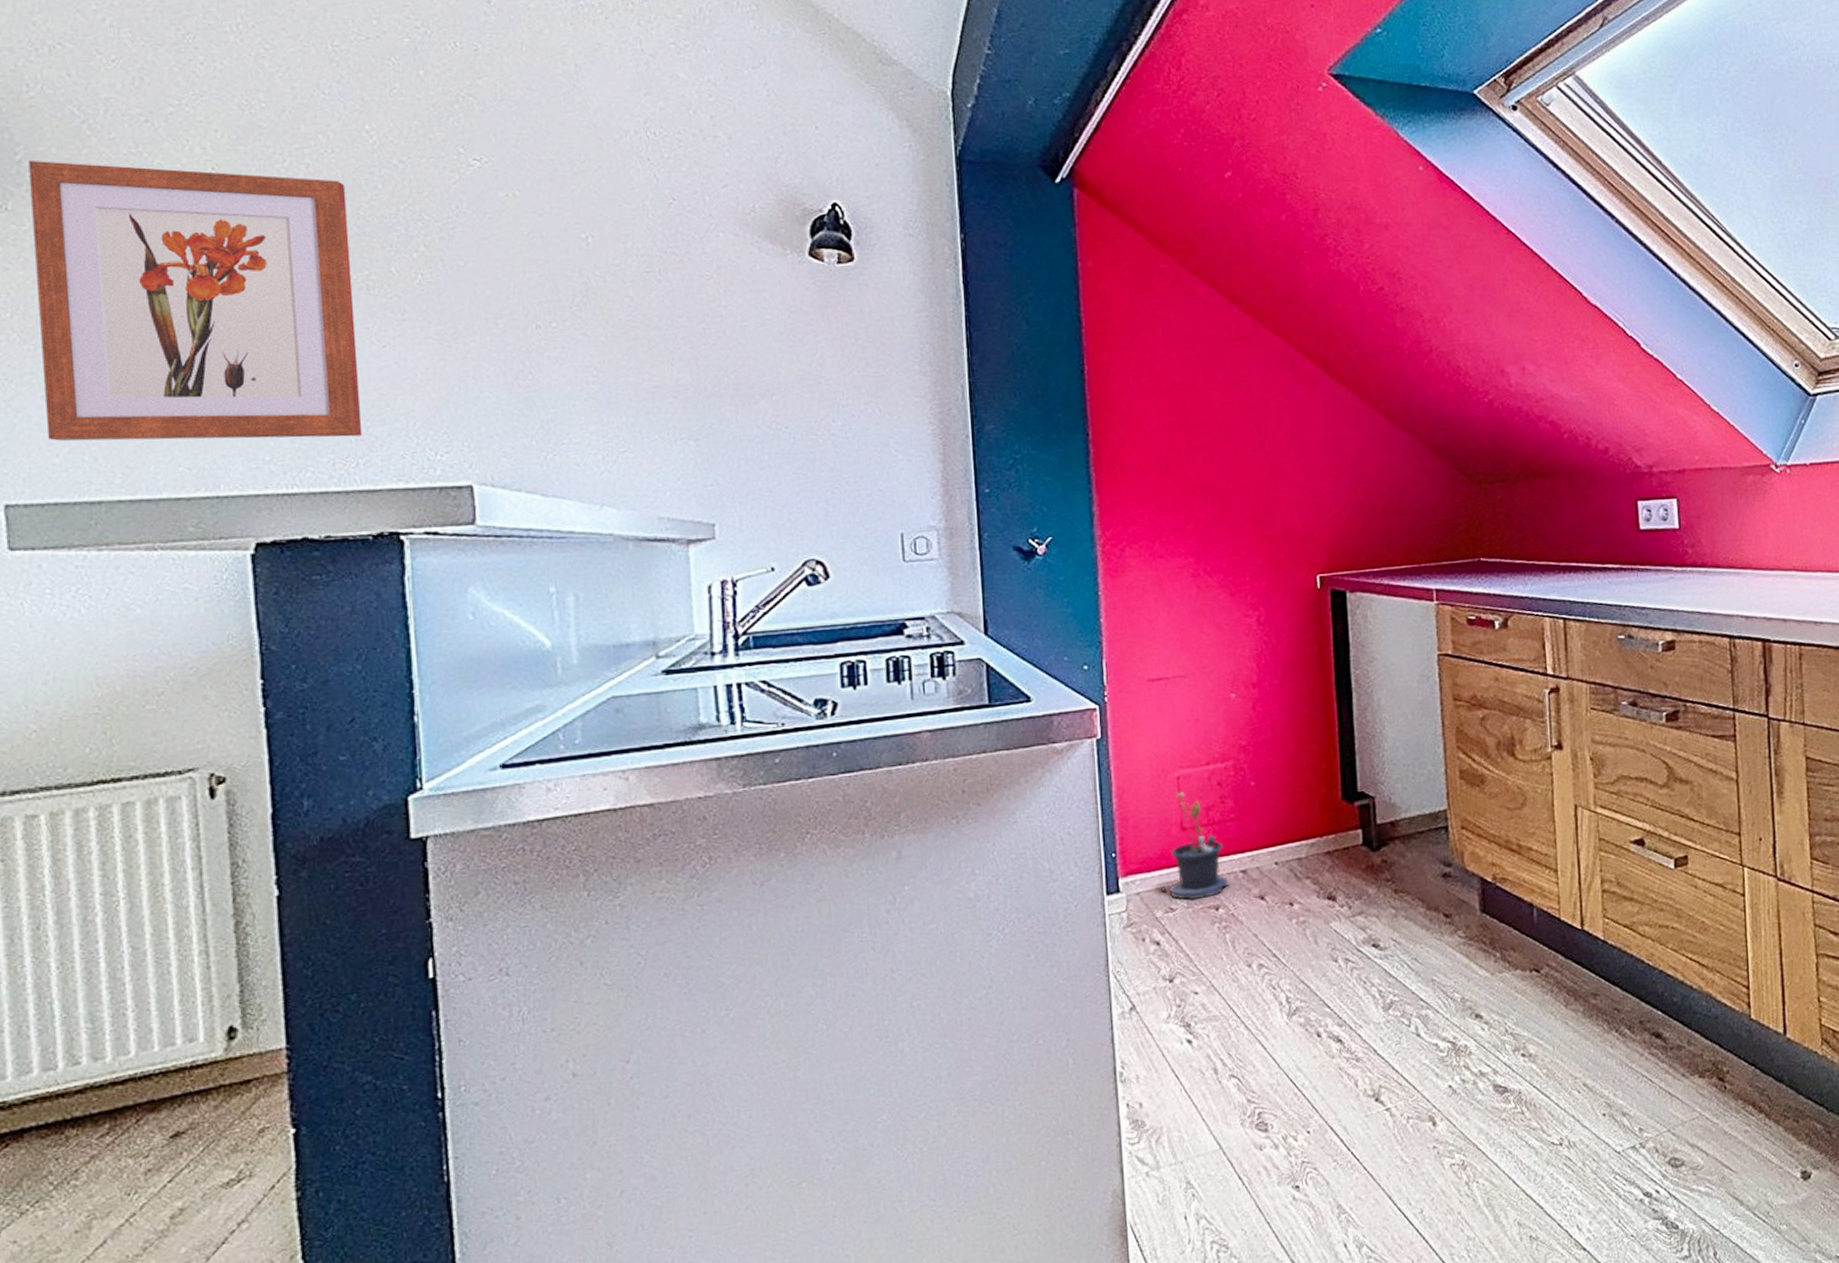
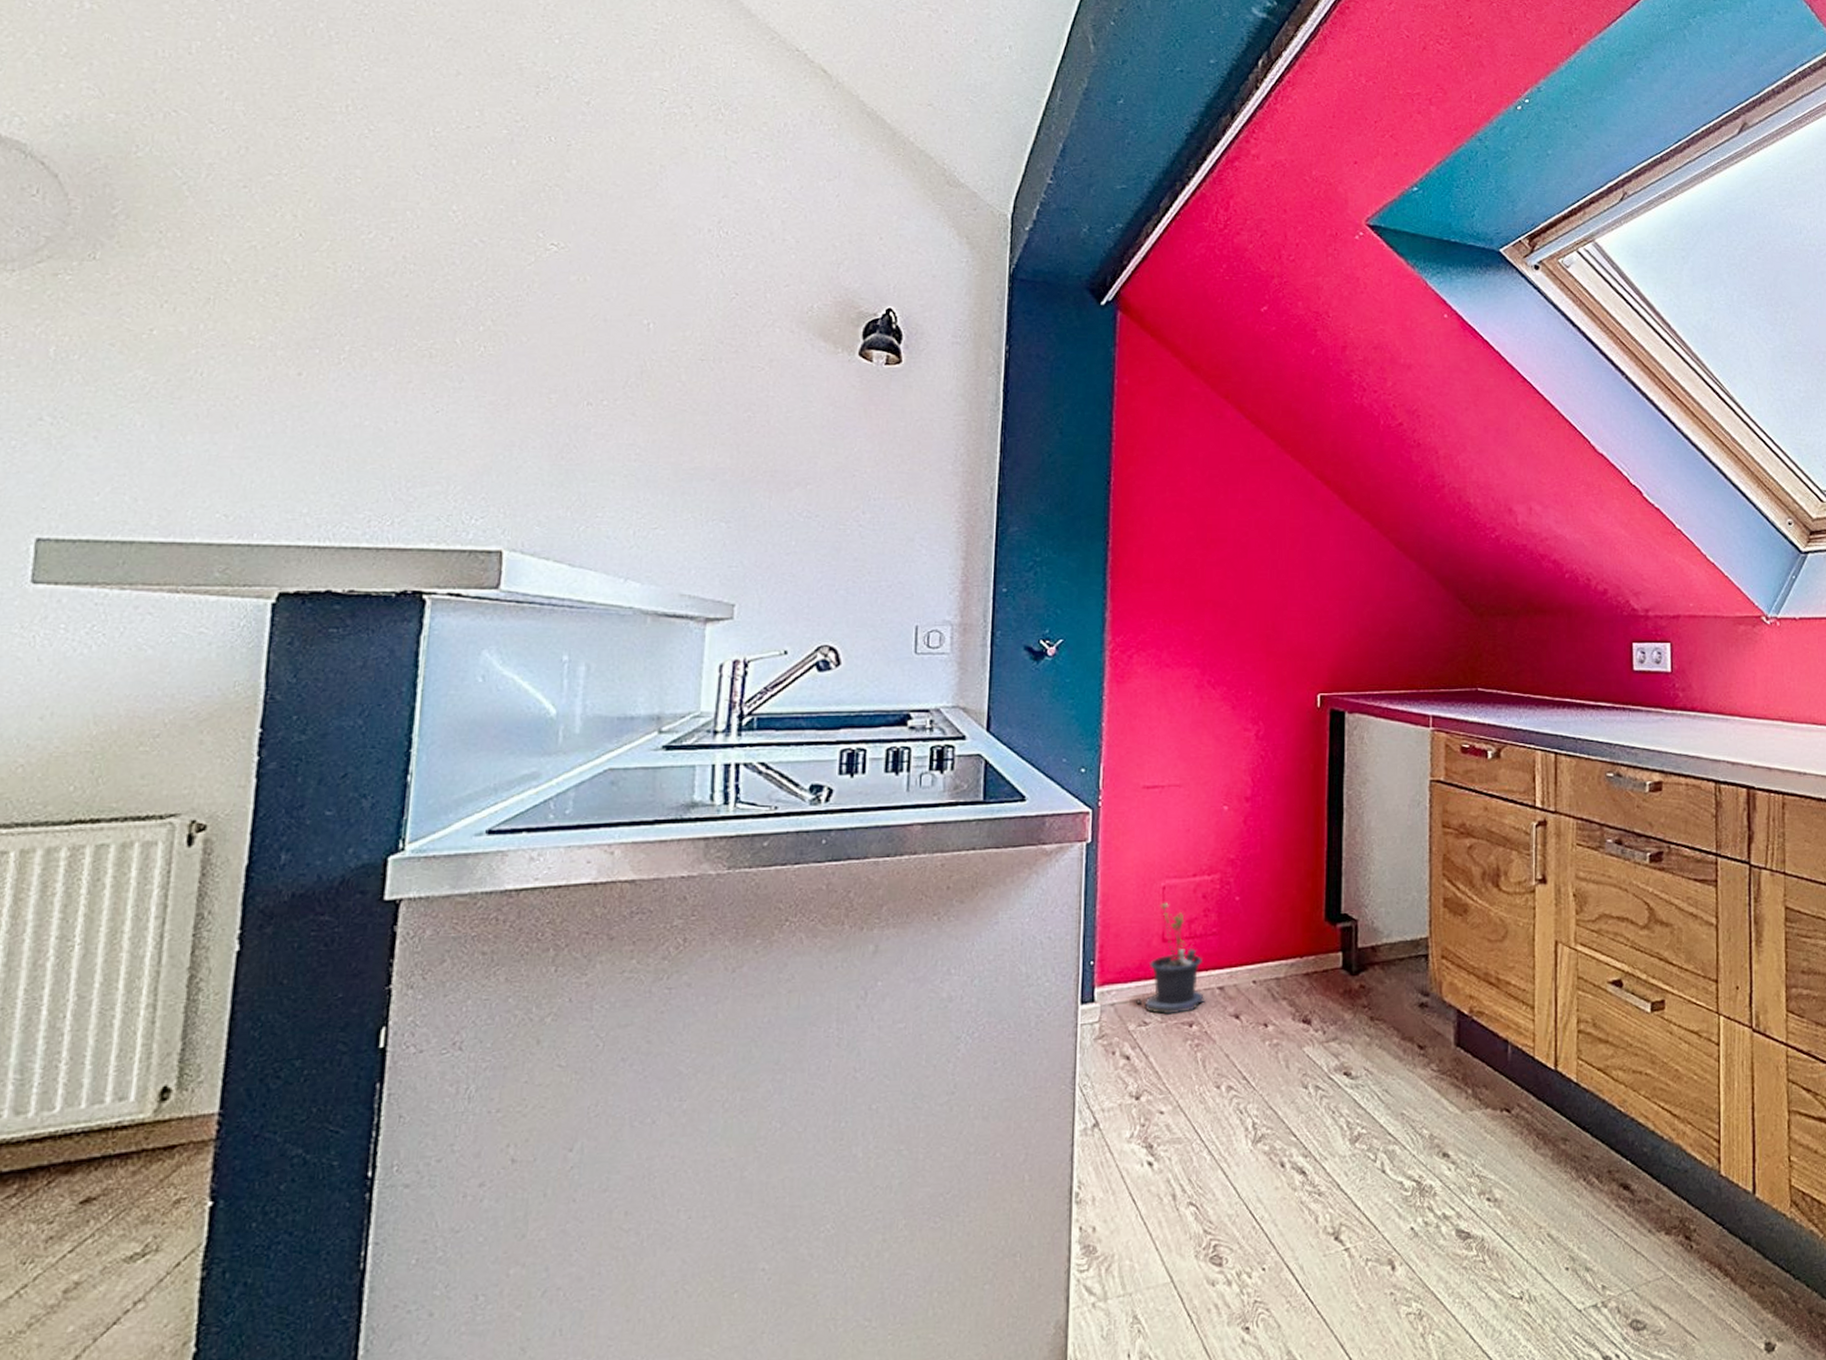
wall art: present [28,160,363,441] -> none [93,214,425,496]

